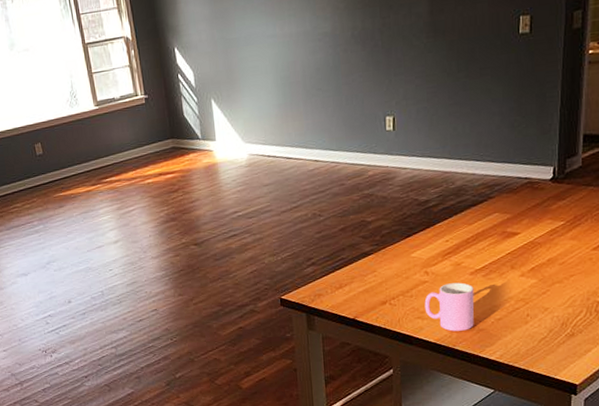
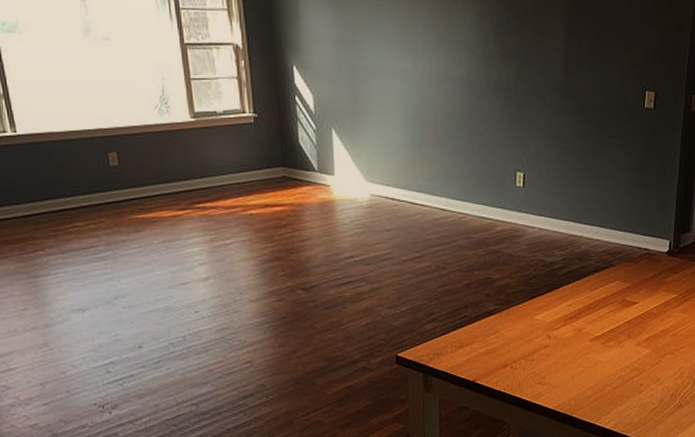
cup: present [424,282,475,332] -> none [545,348,593,399]

